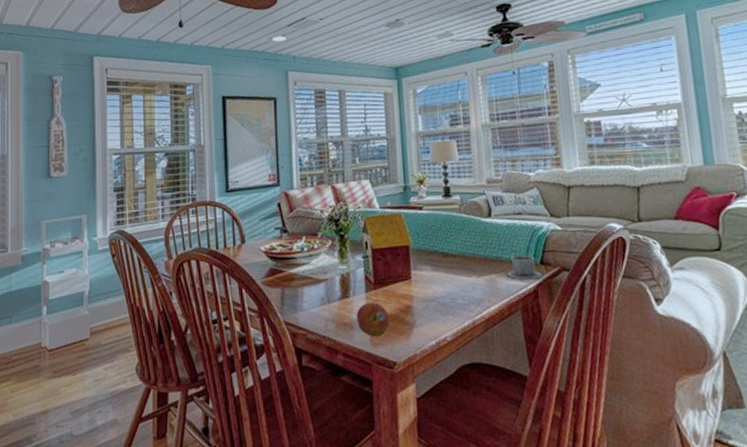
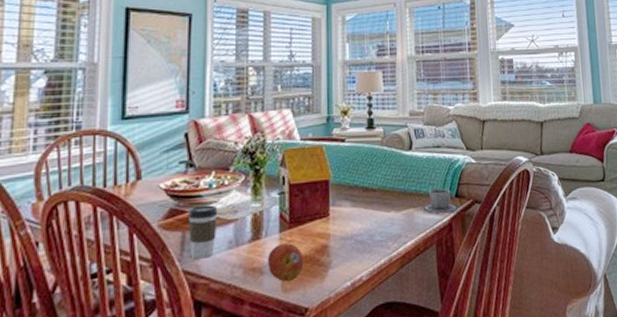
coffee cup: none [285,266,310,312] -> present [187,205,218,259]

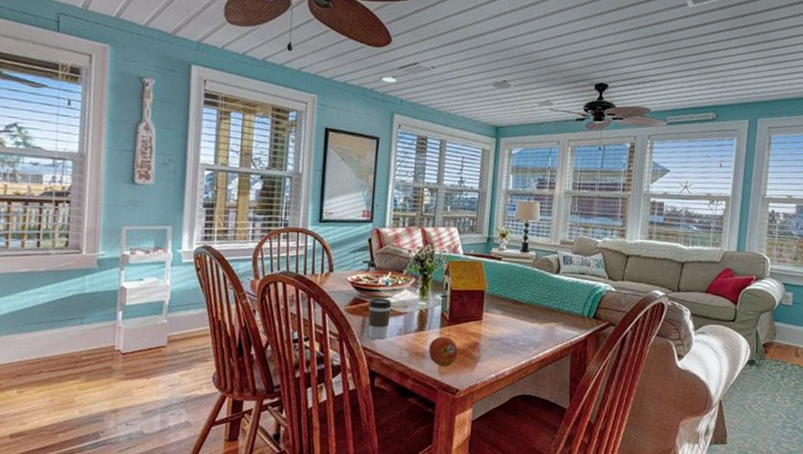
cup: present [422,189,459,214] -> none [562,309,595,331]

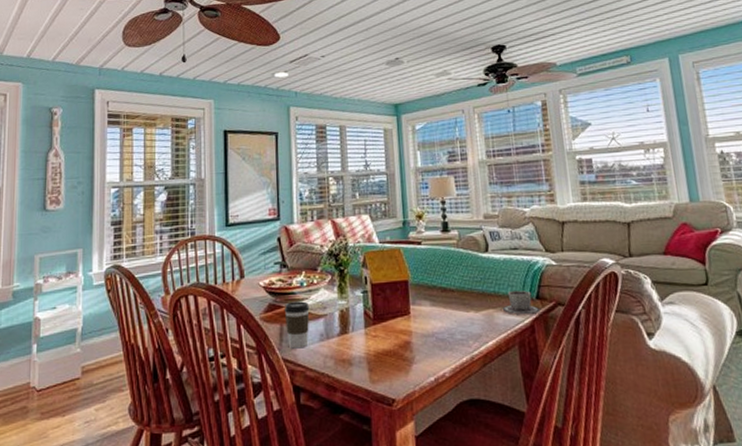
fruit: present [428,336,459,368] -> none [355,337,389,374]
cup: none [562,309,595,331] -> present [502,291,541,315]

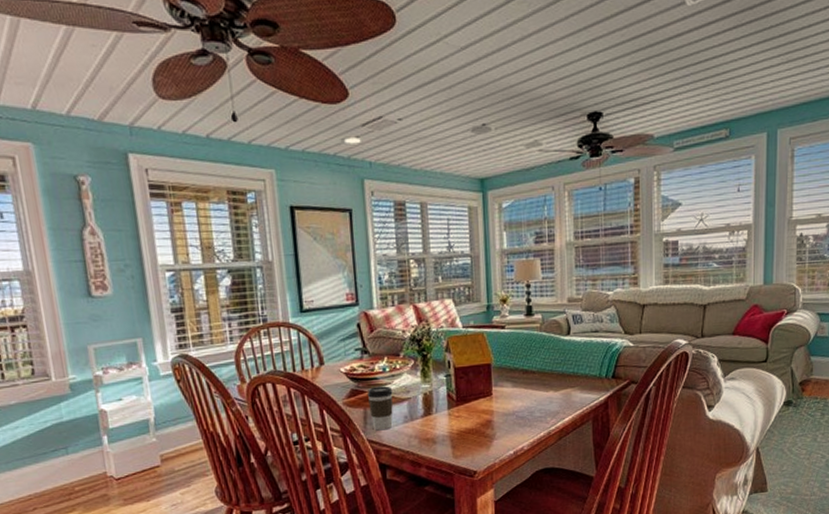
cup: present [502,291,541,315] -> none [579,371,615,393]

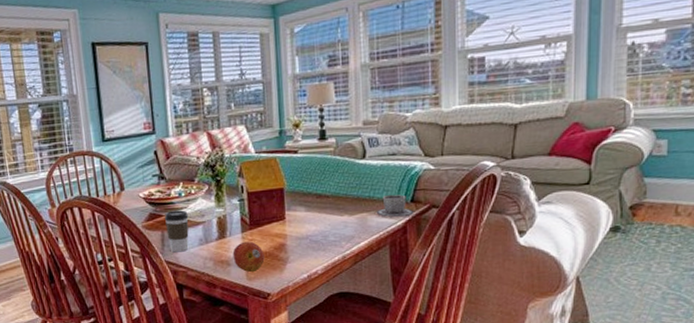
fruit: none [438,418,471,451] -> present [232,241,265,273]
cup: none [579,371,615,393] -> present [376,194,414,218]

